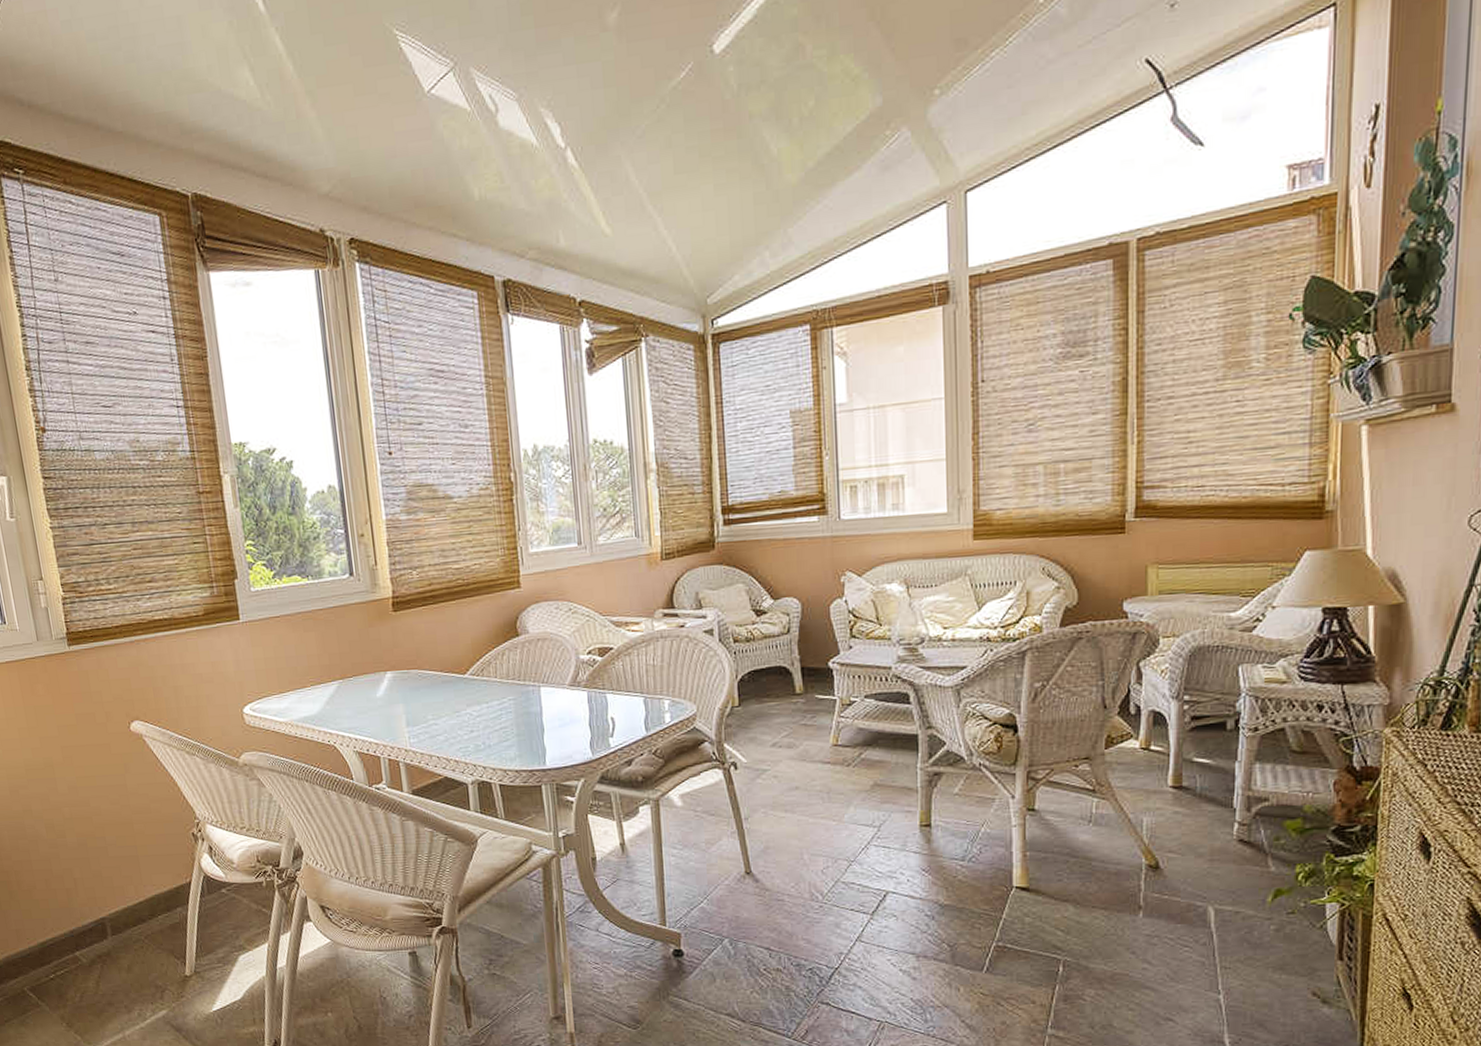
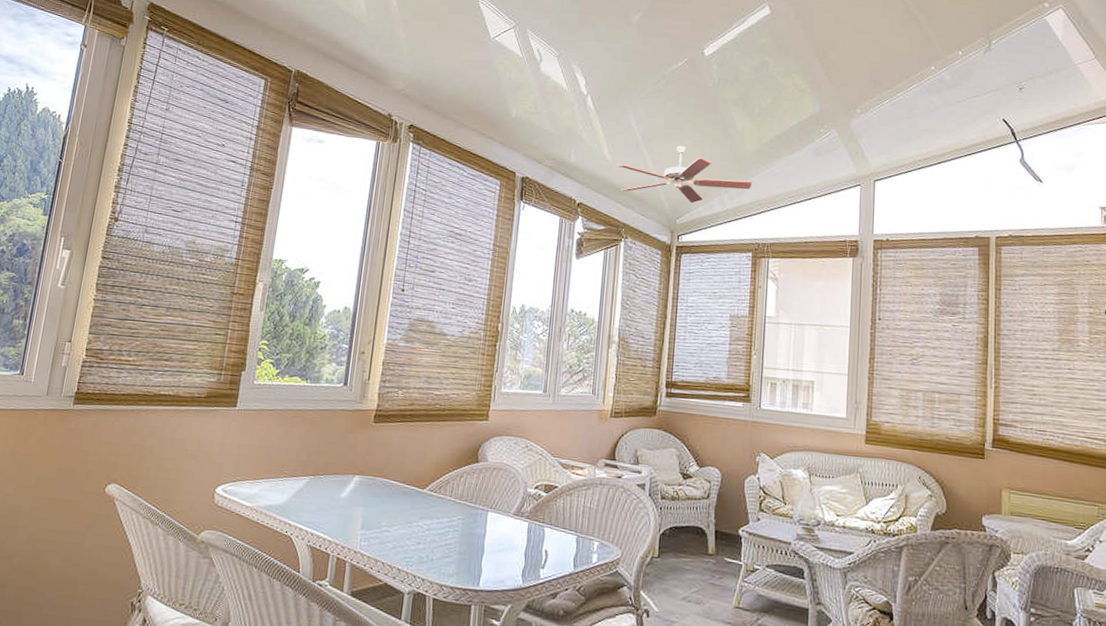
ceiling fan: none [619,194,801,274] -> present [616,145,752,204]

